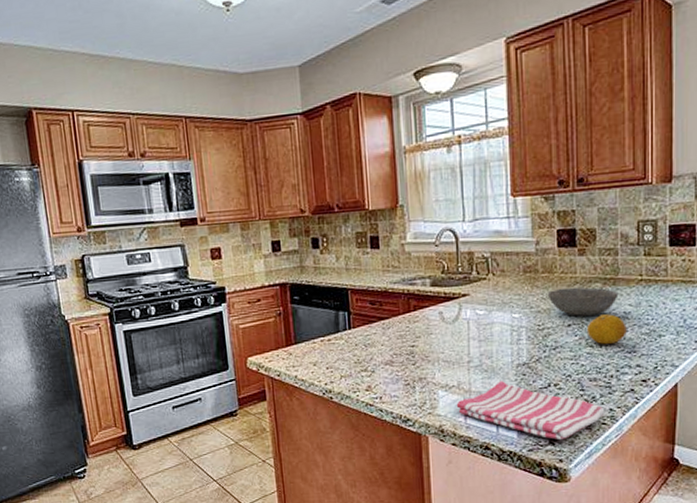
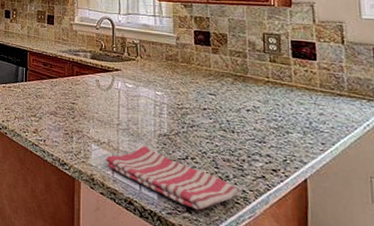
bowl: present [547,287,619,316] -> none [185,77,248,105]
fruit: present [586,314,627,345] -> none [220,105,256,132]

